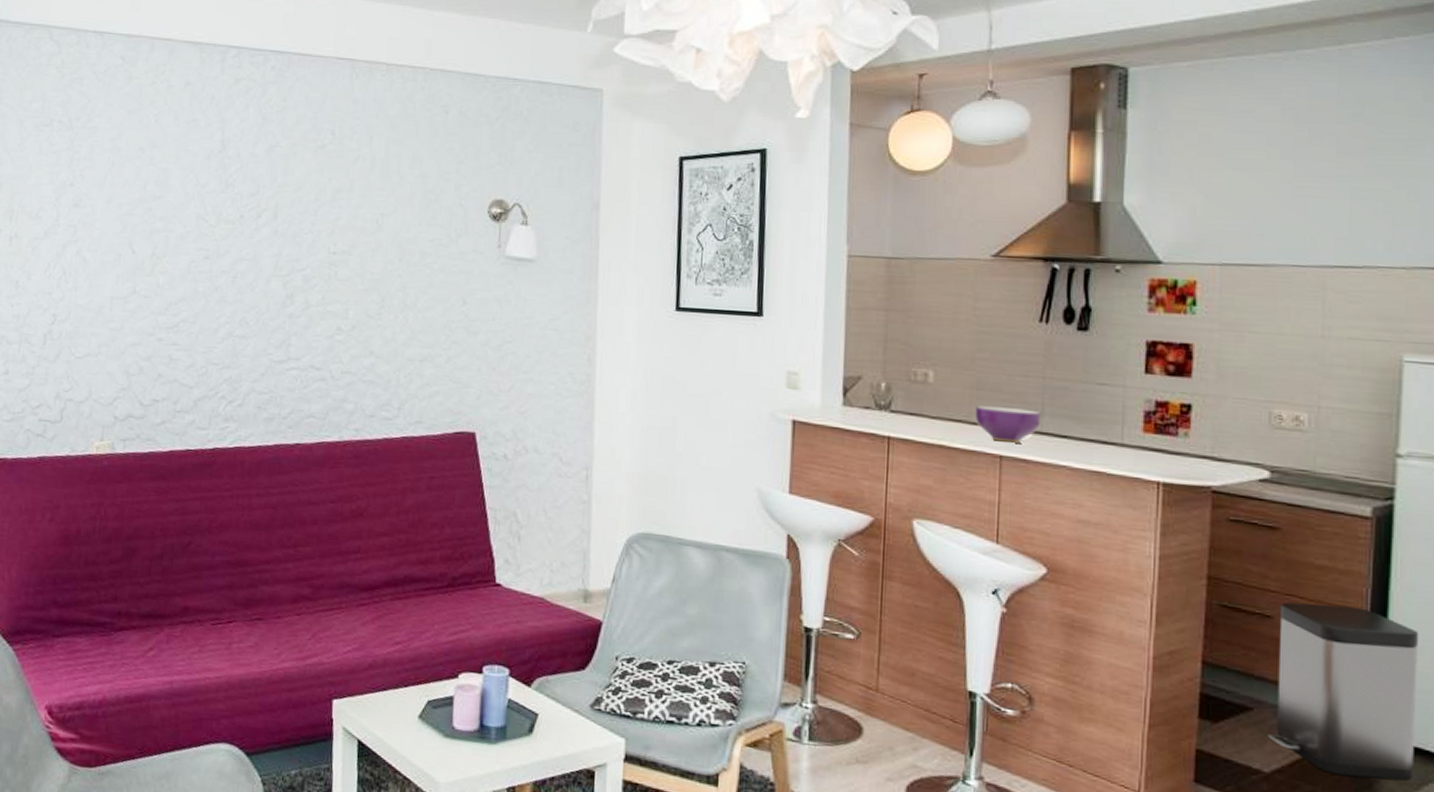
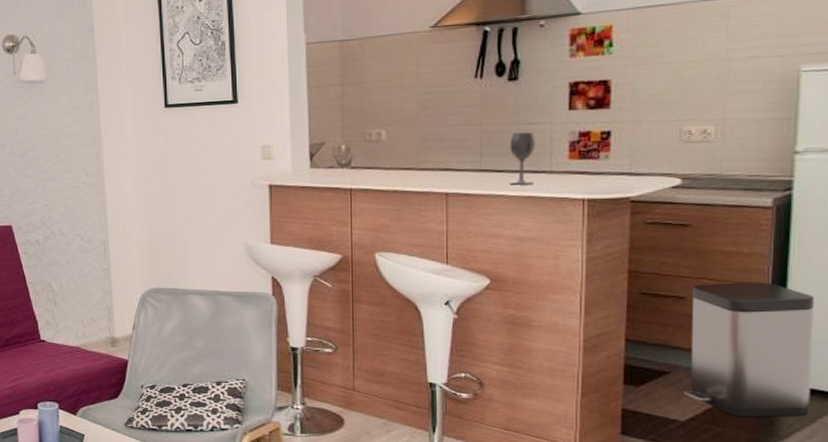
bowl: present [975,406,1041,444] -> none [423,152,480,183]
wine glass: none [1075,393,1105,457] -> present [509,132,535,185]

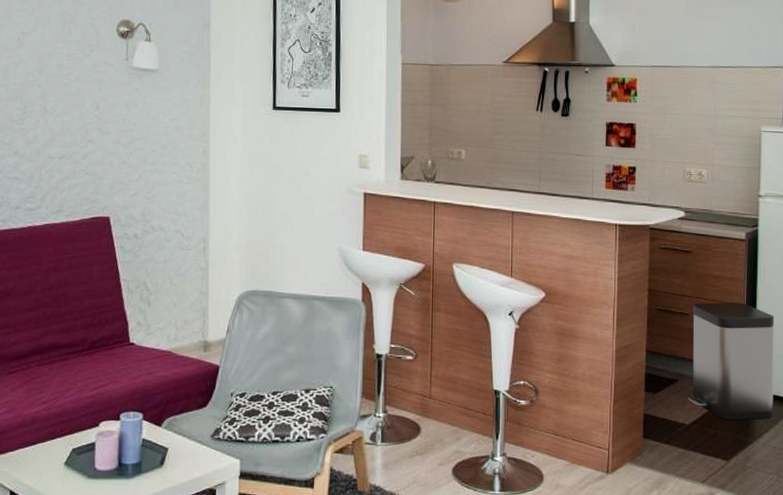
wine glass: present [509,132,535,185] -> none [561,162,581,208]

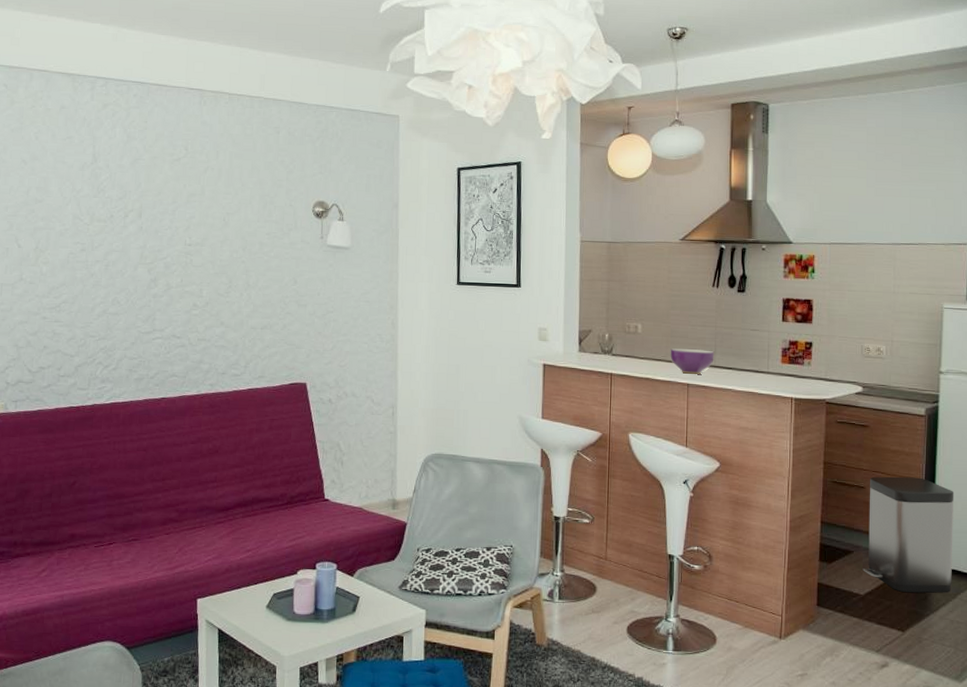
bowl: none [494,175,539,202] -> present [670,348,714,375]

